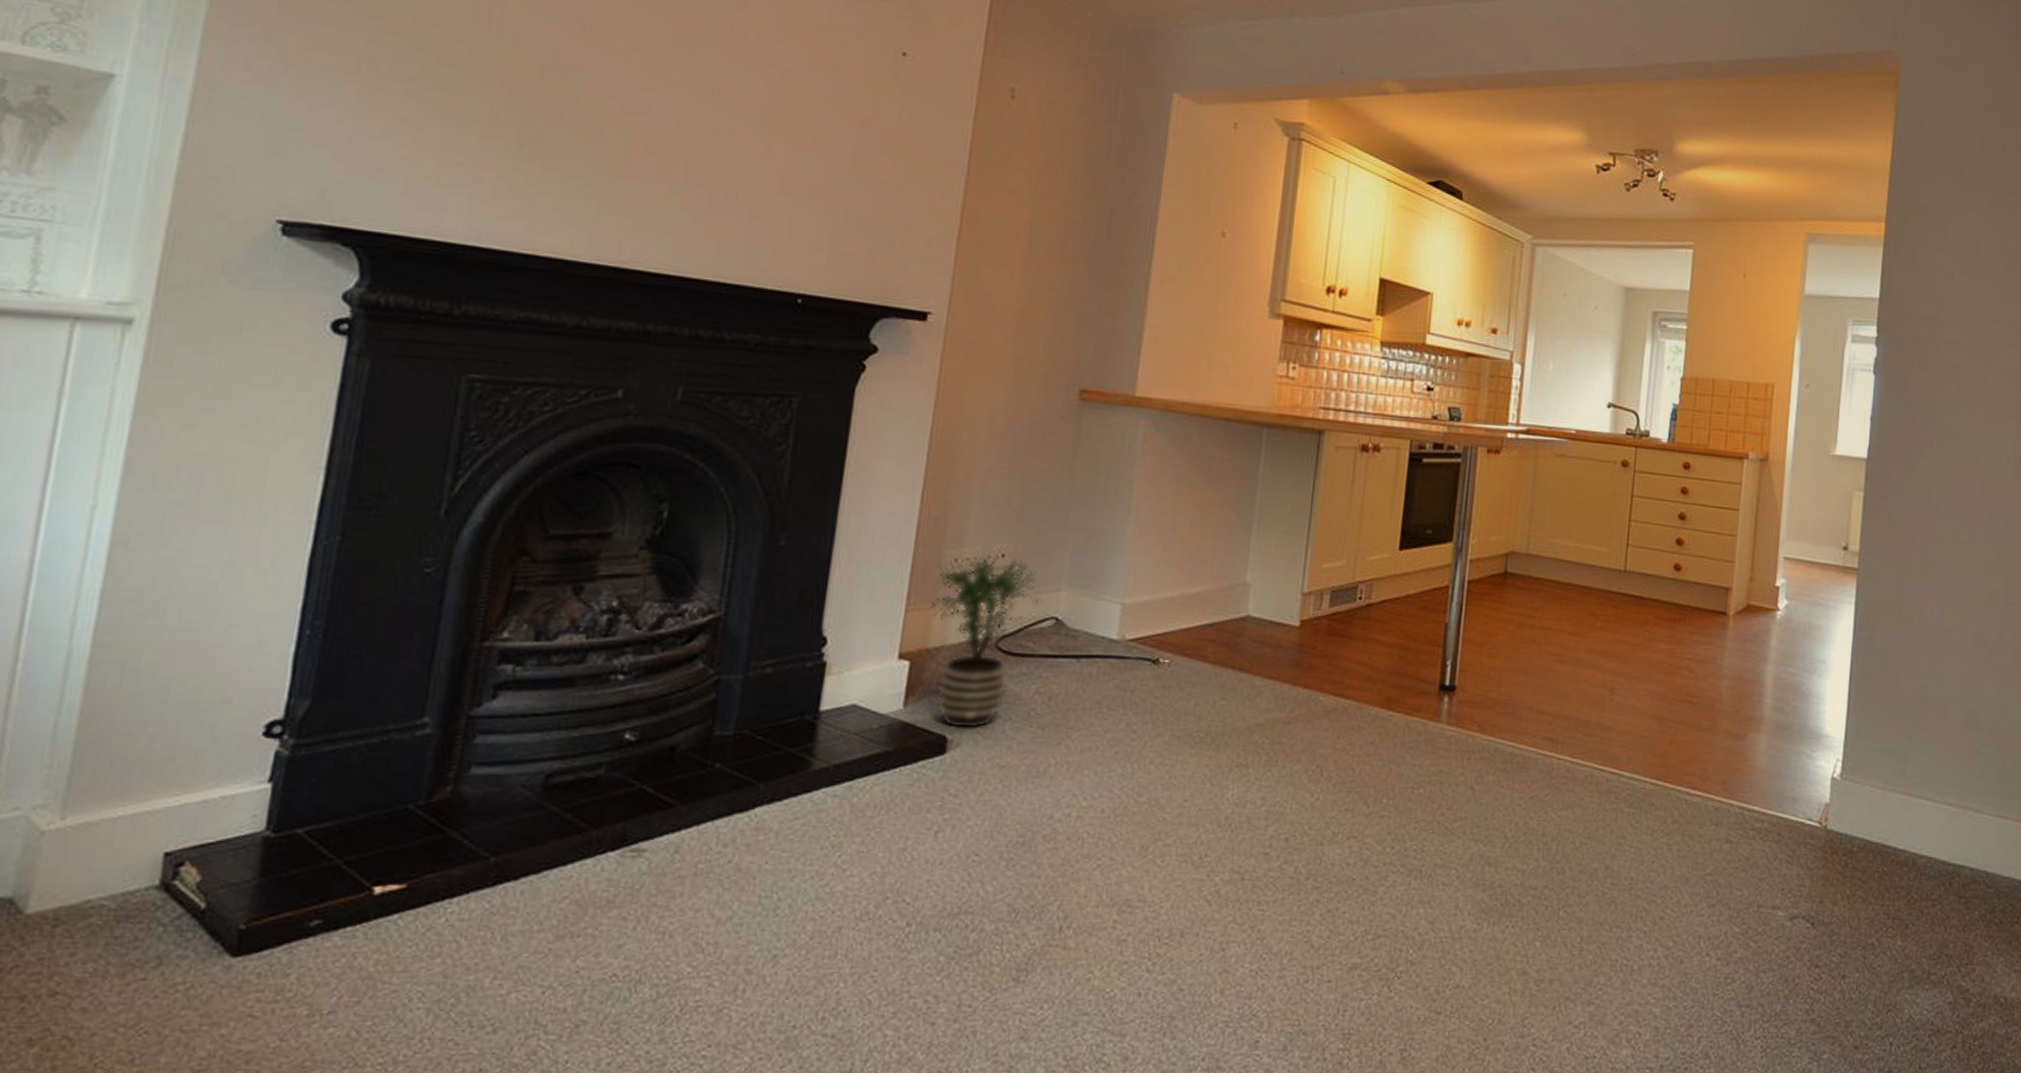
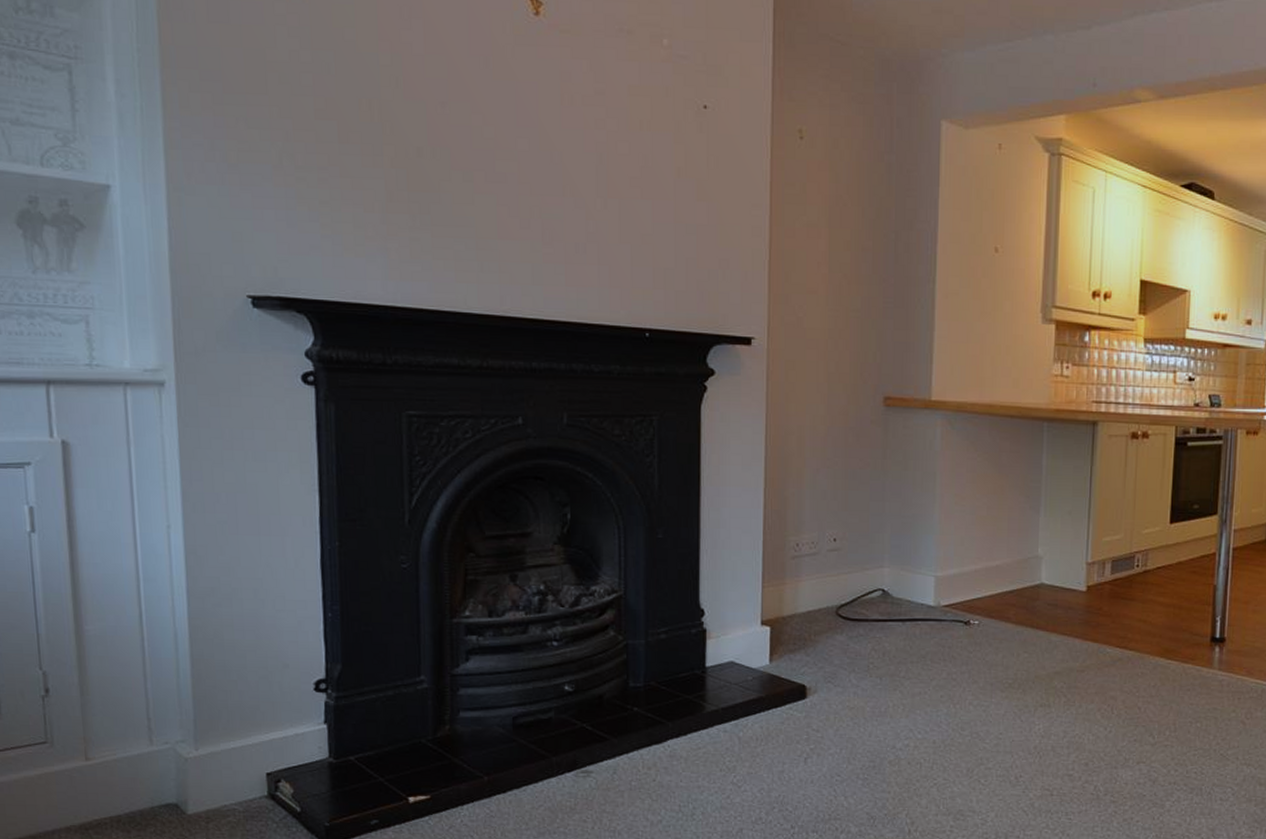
potted plant: present [930,555,1042,730] -> none [781,540,870,680]

